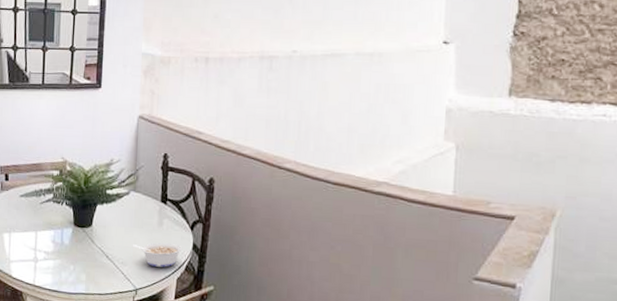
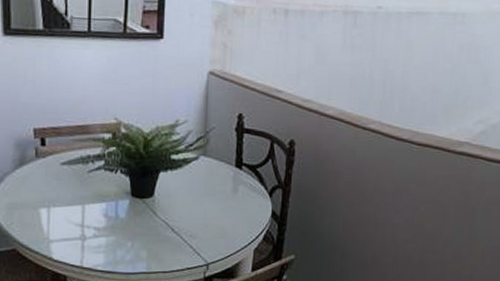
legume: present [133,243,183,267] -> none [203,212,261,238]

